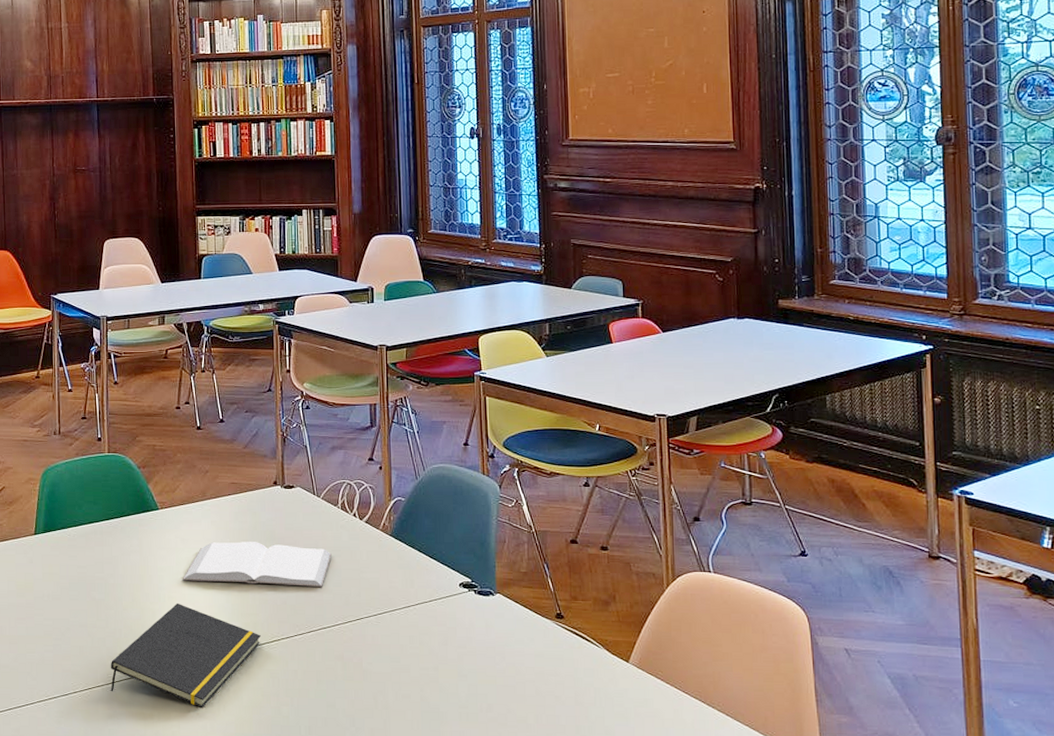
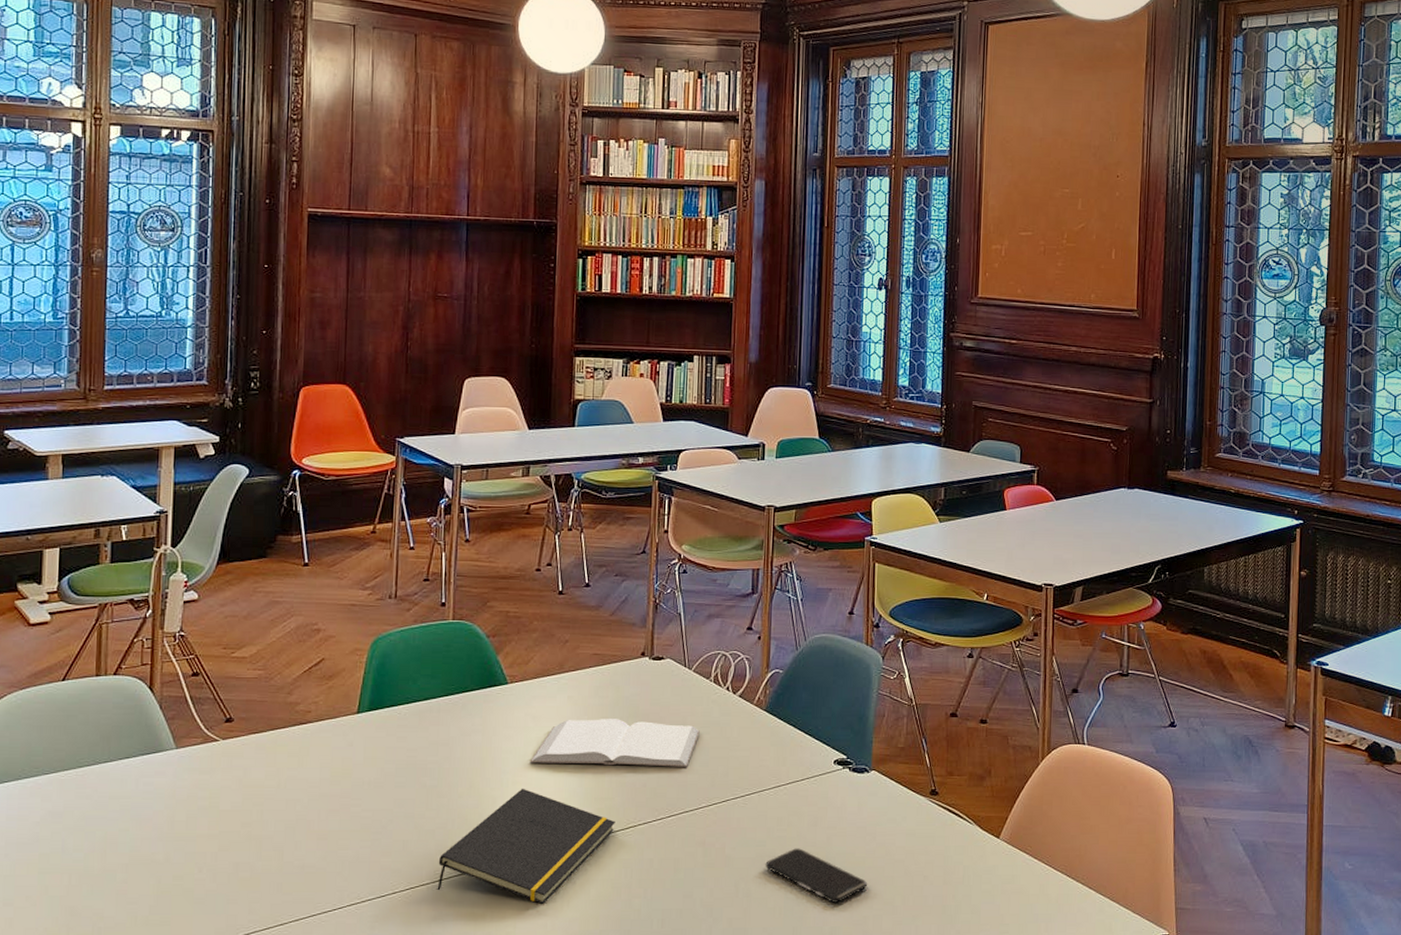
smartphone: none [401,665,501,718] -> present [765,848,868,903]

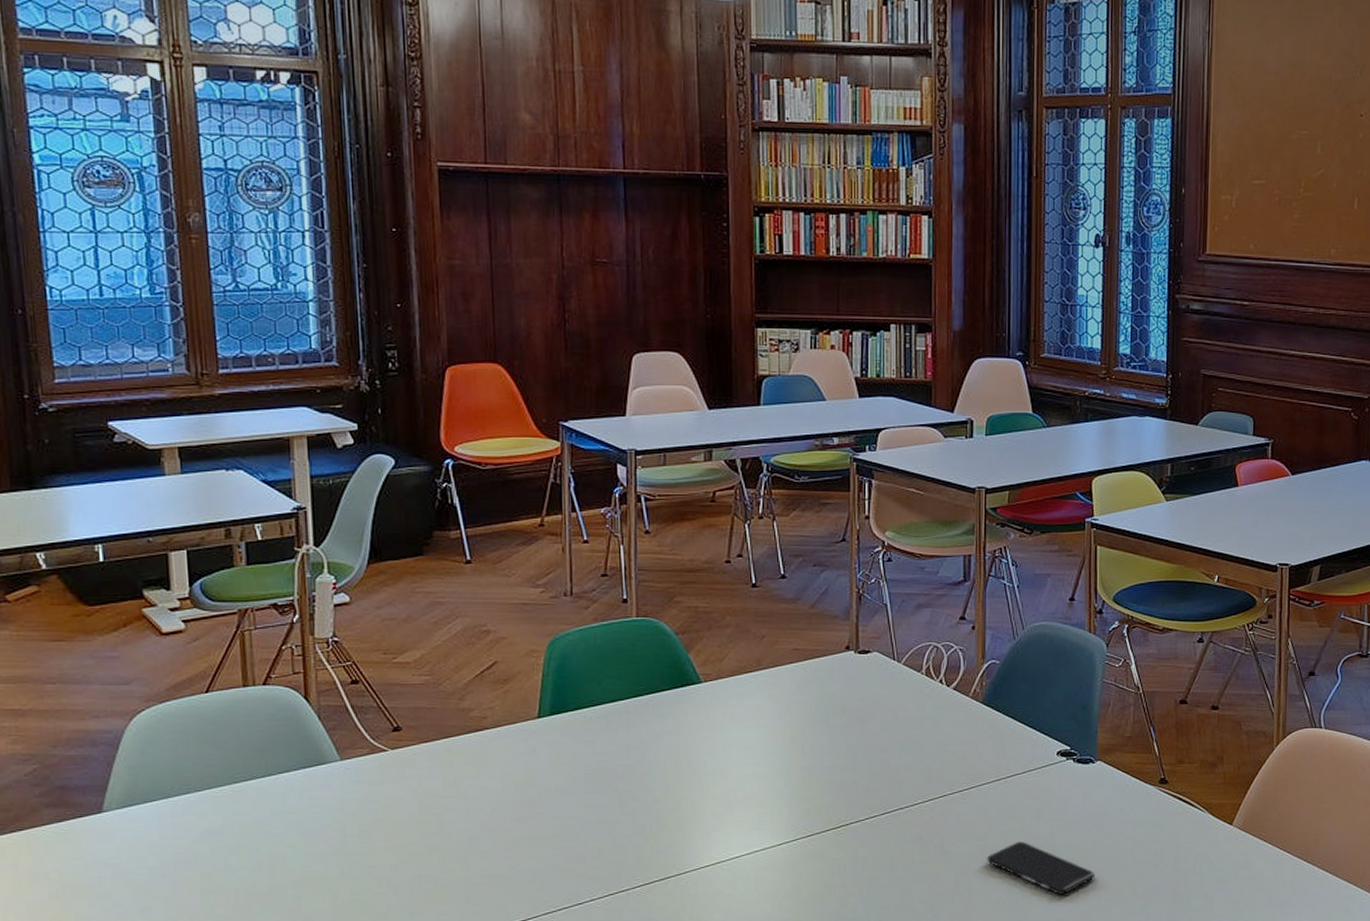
notepad: present [437,788,615,904] -> none [637,789,826,906]
book: present [529,718,700,767] -> none [730,715,912,764]

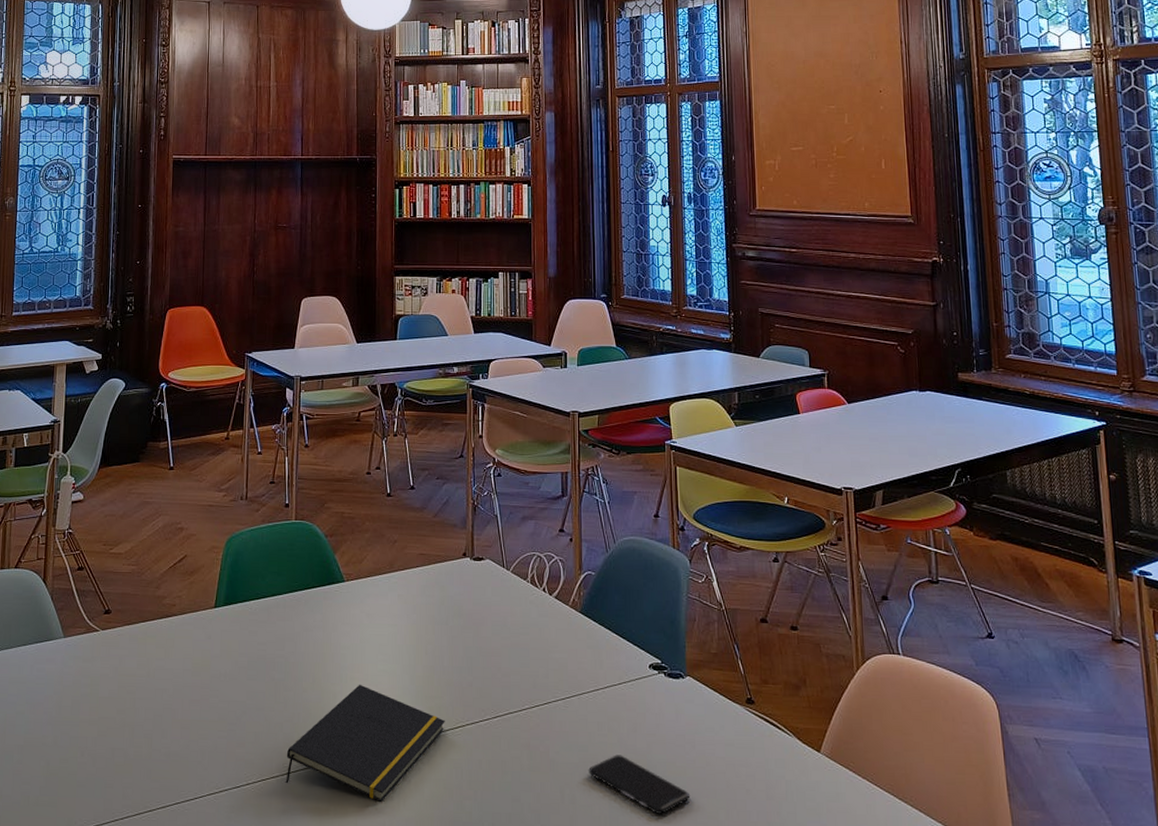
notepad: none [637,789,826,906] -> present [285,684,445,802]

